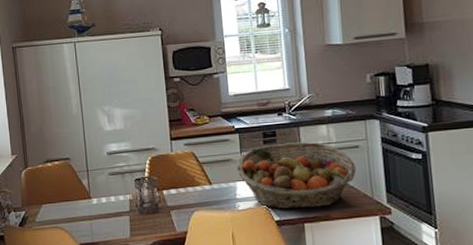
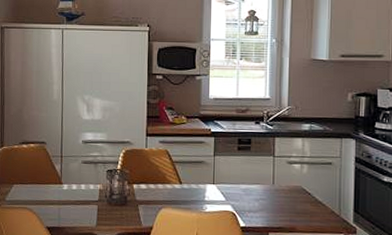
fruit basket: present [236,142,357,210] -> none [208,152,327,219]

